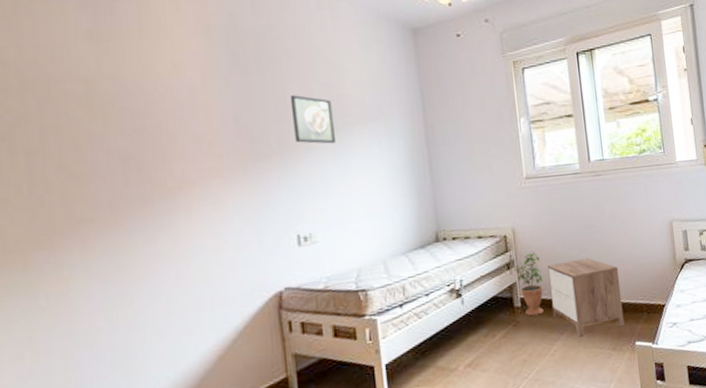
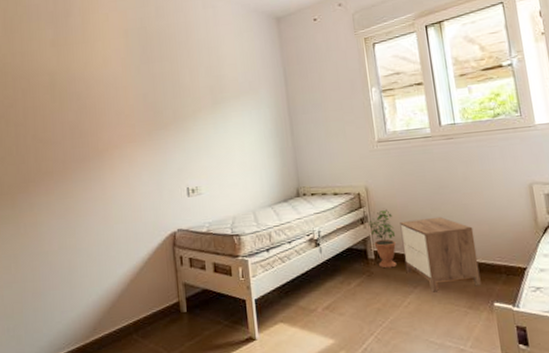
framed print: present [291,95,337,144] -> none [183,77,217,115]

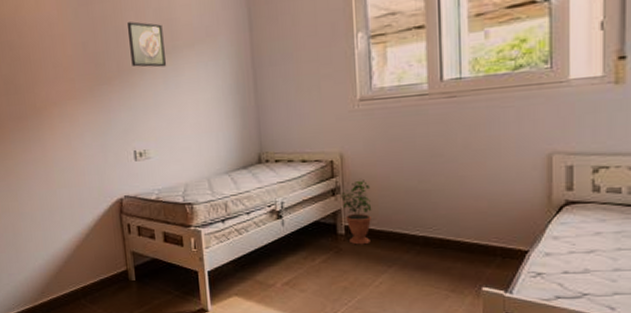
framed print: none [183,77,217,115] -> present [128,21,167,68]
nightstand: present [400,216,481,291] -> none [378,190,470,271]

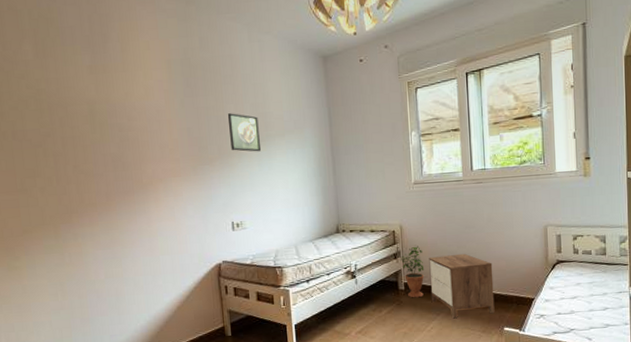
nightstand: none [378,190,470,271] -> present [429,253,495,318]

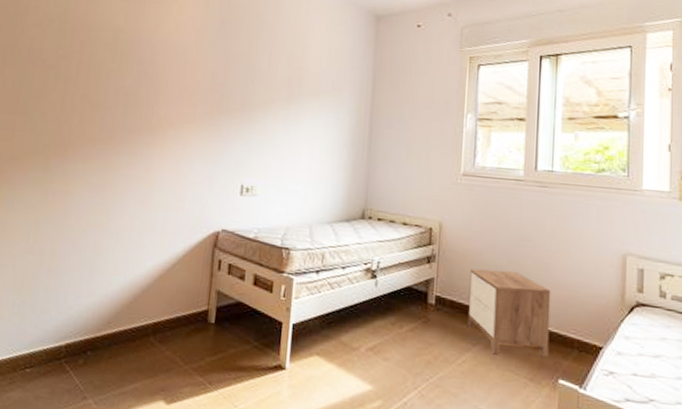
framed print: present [228,113,262,152] -> none [256,62,292,110]
potted plant: present [400,245,425,298] -> none [434,250,463,319]

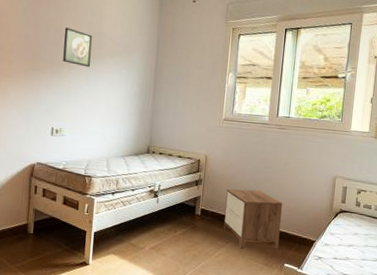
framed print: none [256,62,292,110] -> present [63,27,92,67]

